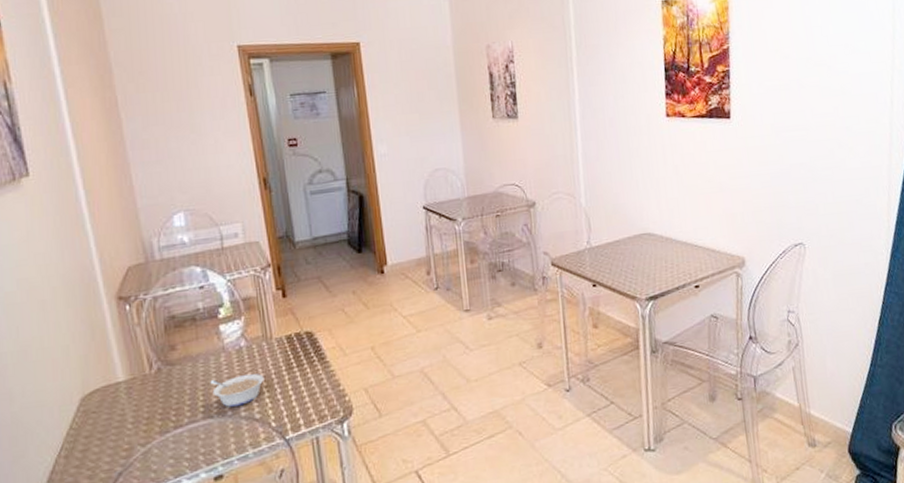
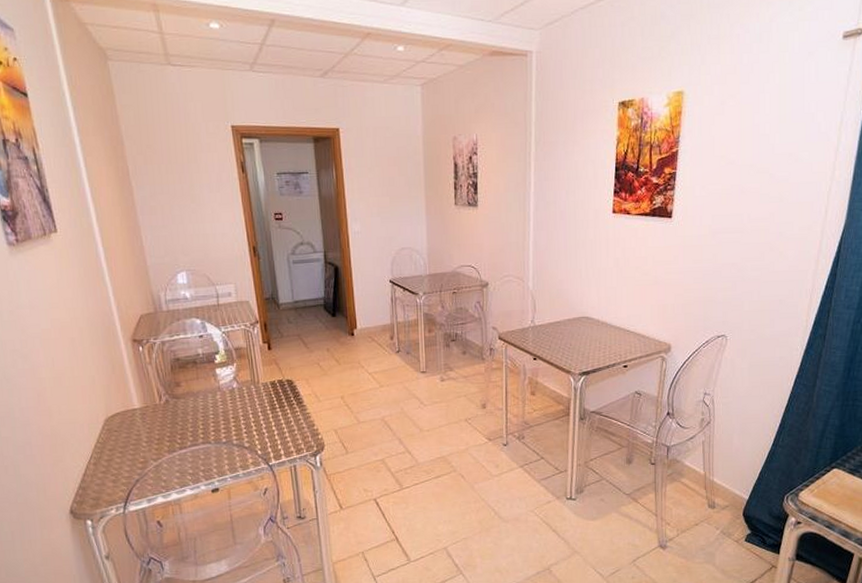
legume: present [210,373,264,407] -> none [208,410,252,436]

